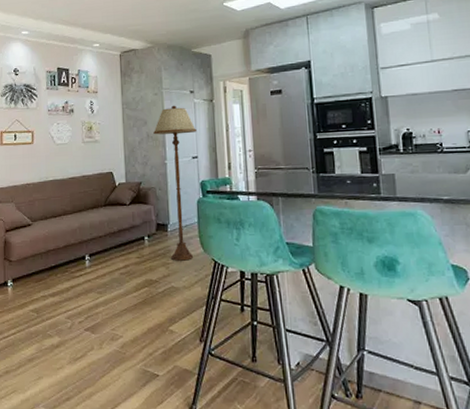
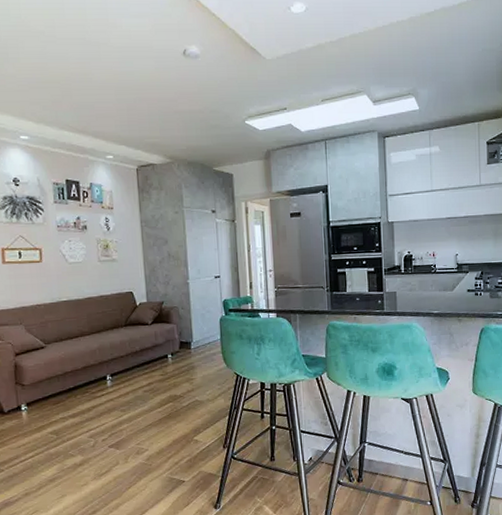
floor lamp: present [153,105,197,261] -> none [175,224,219,376]

